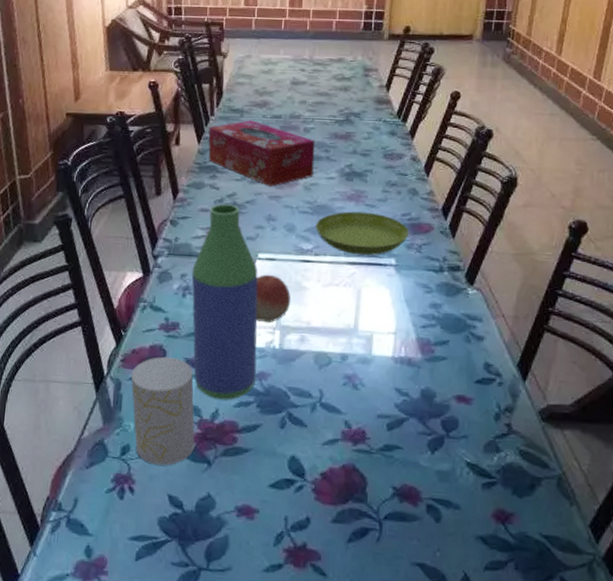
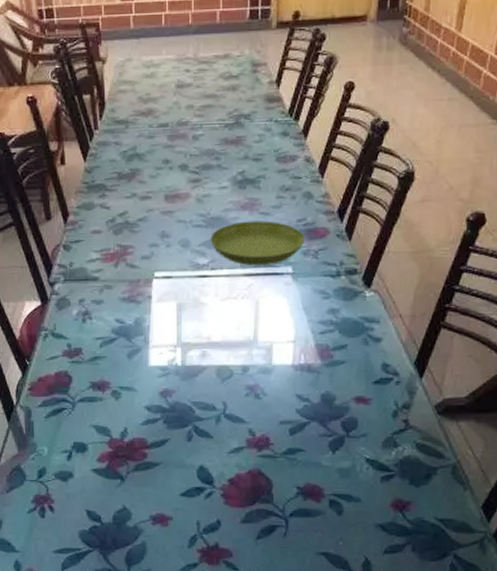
cup: present [131,356,195,466] -> none [40,382,107,484]
bottle: present [191,204,258,400] -> none [89,223,161,419]
tissue box: present [208,120,316,186] -> none [94,131,205,201]
fruit: present [255,274,291,323] -> none [155,292,189,342]

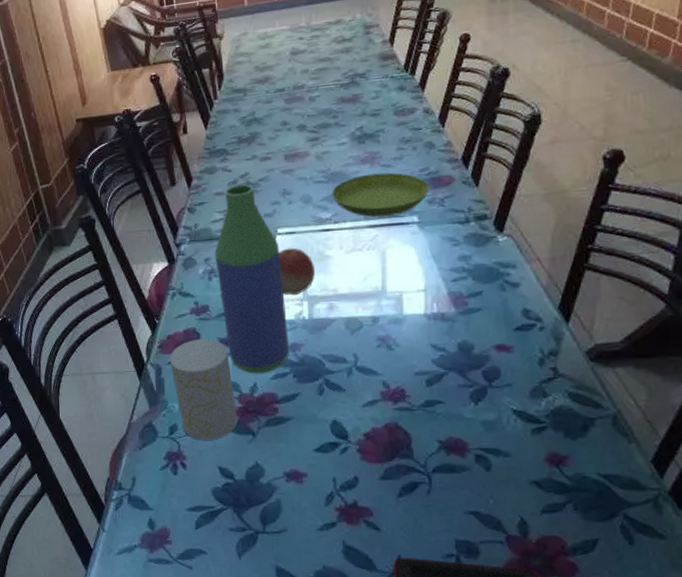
cup: none [40,382,107,484] -> present [170,338,238,440]
bottle: none [89,223,161,419] -> present [214,184,290,374]
fruit: none [155,292,189,342] -> present [279,248,315,296]

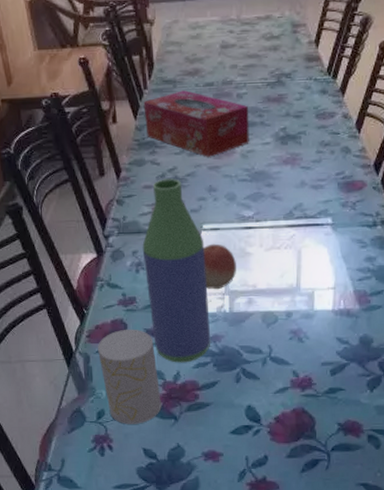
tissue box: none [214,97,324,161] -> present [143,90,249,157]
saucer: present [332,172,430,217] -> none [255,174,344,217]

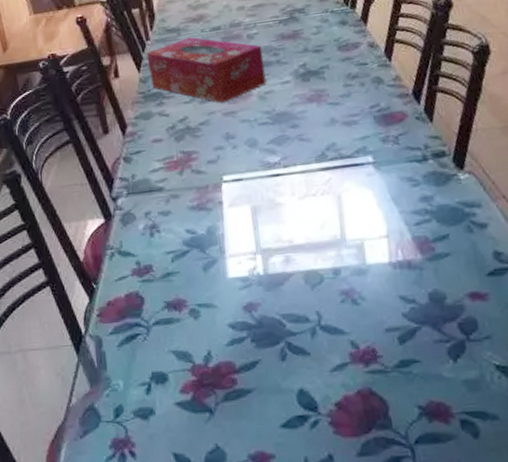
cup: present [98,329,161,424] -> none [111,303,192,423]
bottle: present [142,178,211,363] -> none [155,129,246,341]
fruit: present [203,244,236,290] -> none [226,196,267,249]

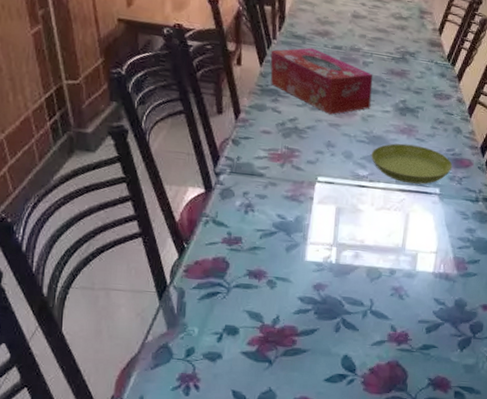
saucer: none [278,110,382,159] -> present [371,143,453,184]

